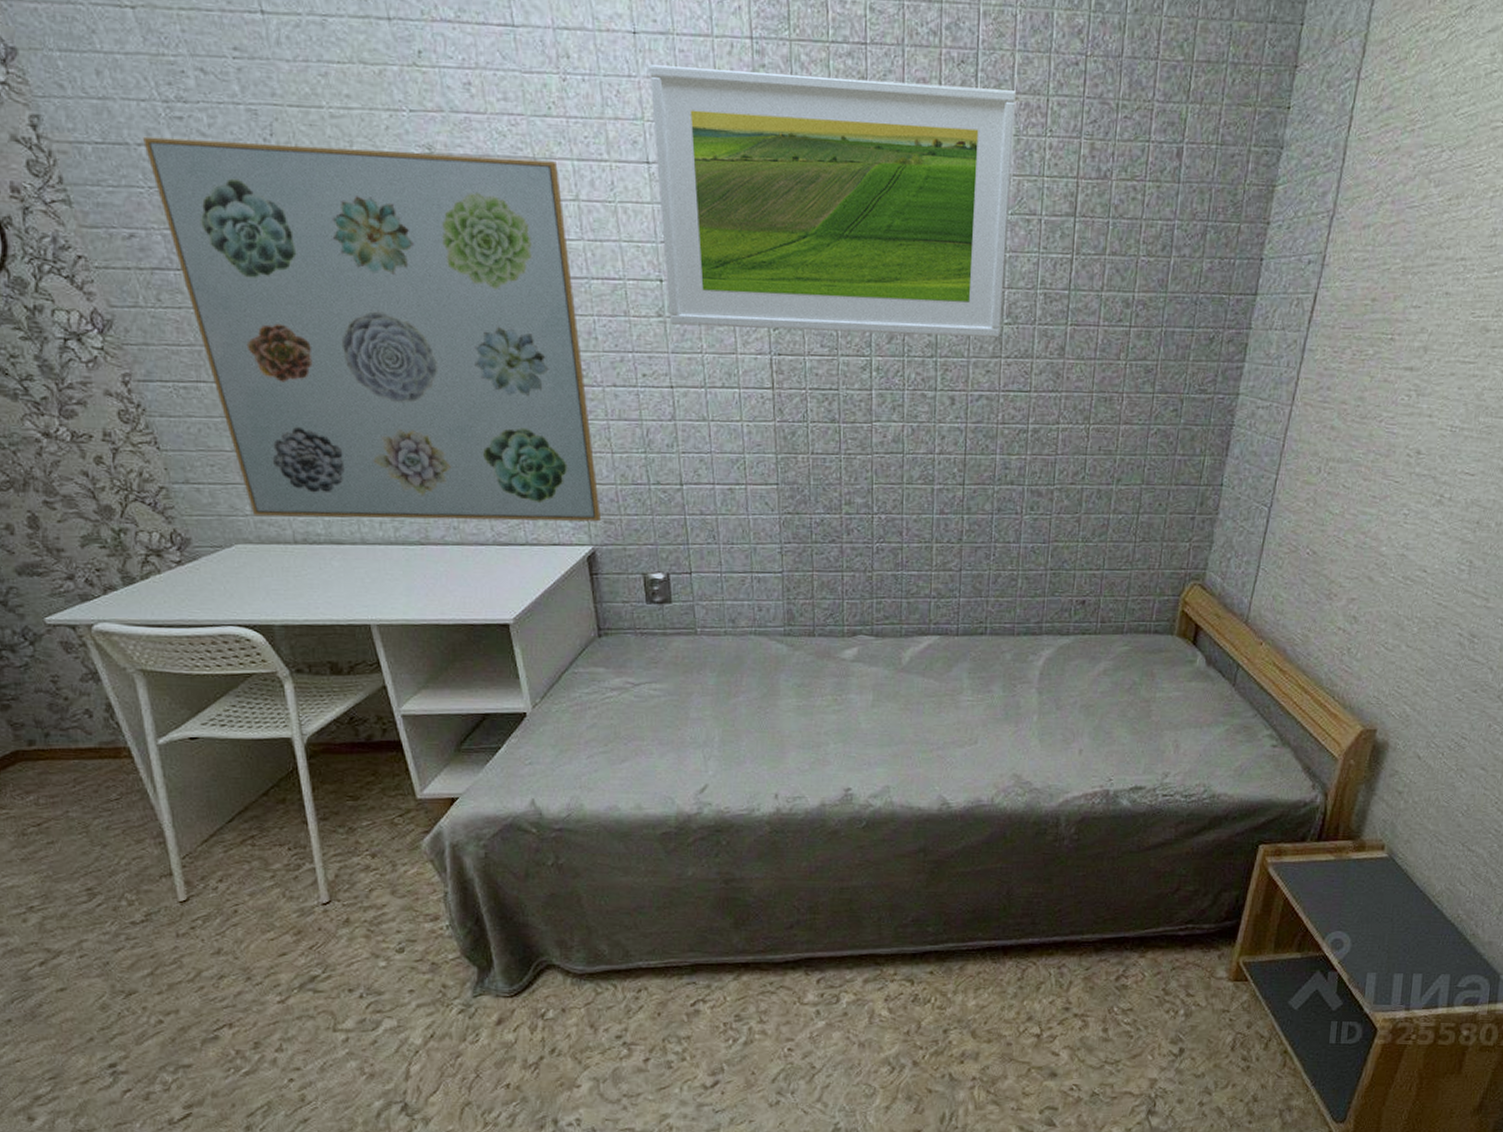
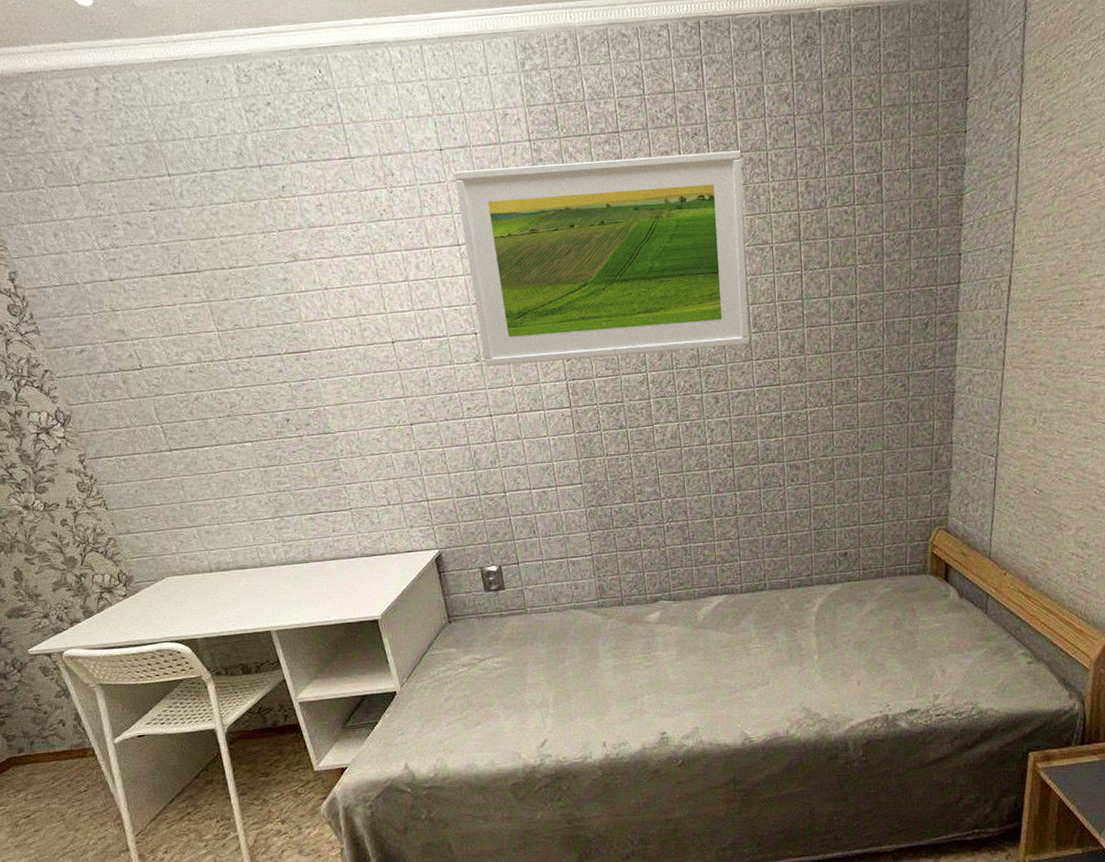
wall art: present [142,136,602,522] -> none [87,254,444,554]

